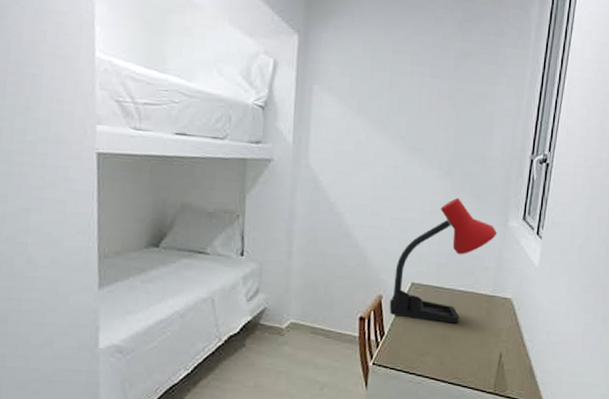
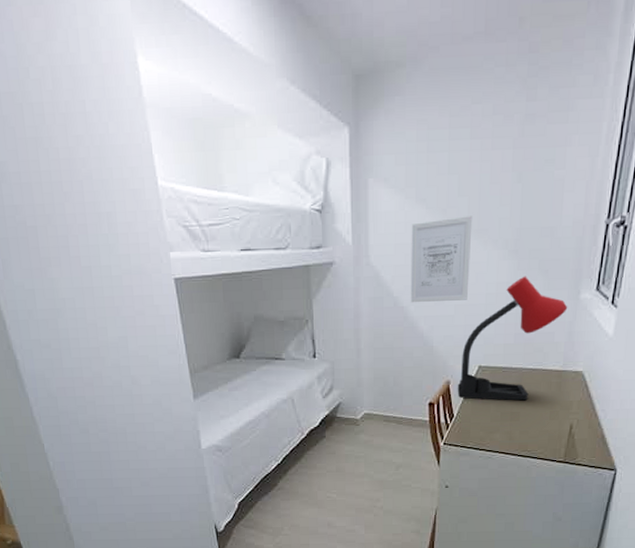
wall art: none [347,133,411,214] -> present [410,216,473,303]

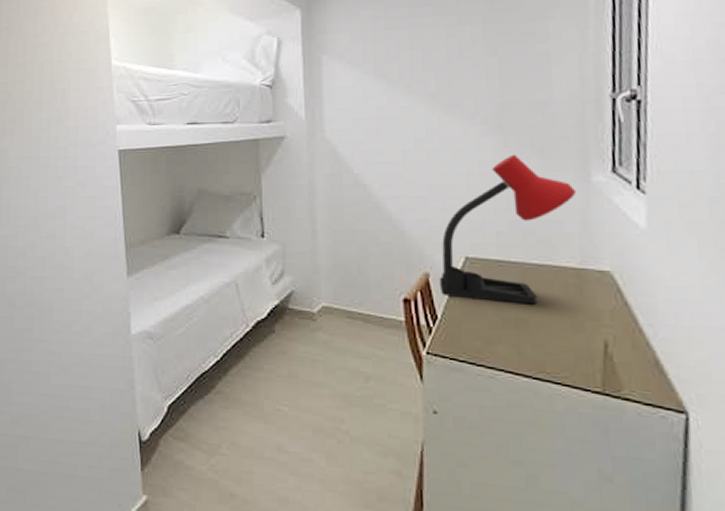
wall art: present [410,216,473,303] -> none [371,90,444,181]

